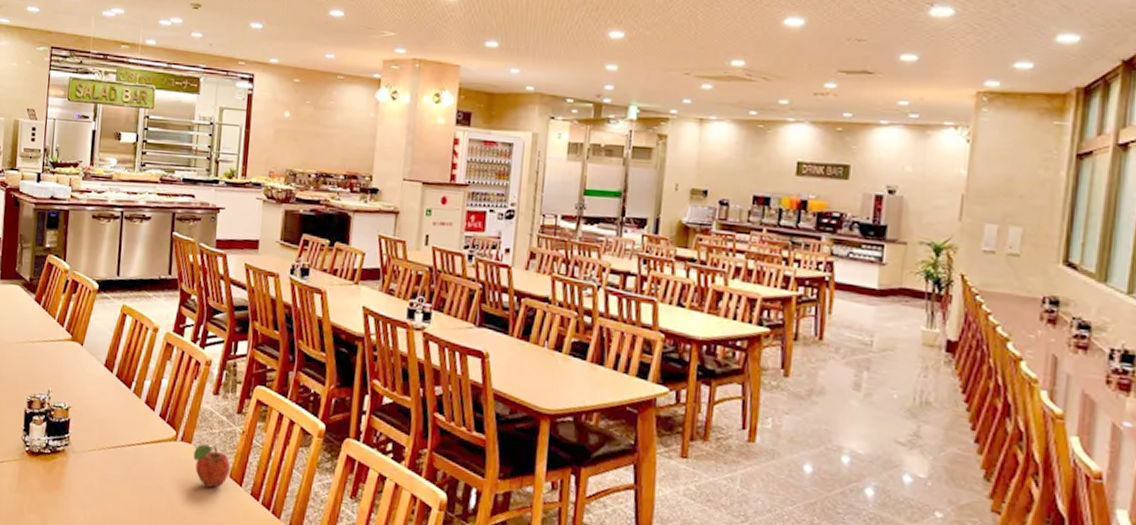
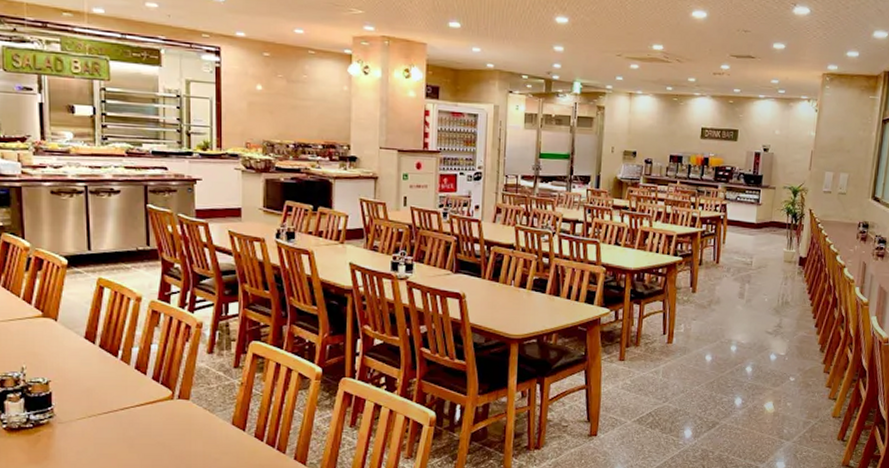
fruit: present [193,444,230,488] -> none [193,399,231,436]

